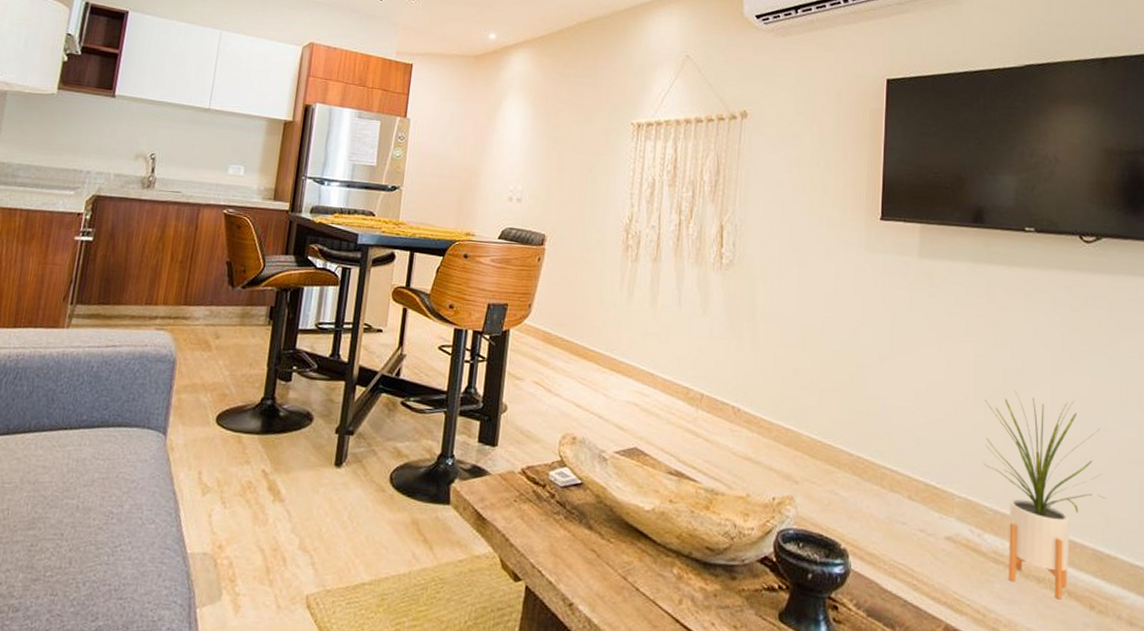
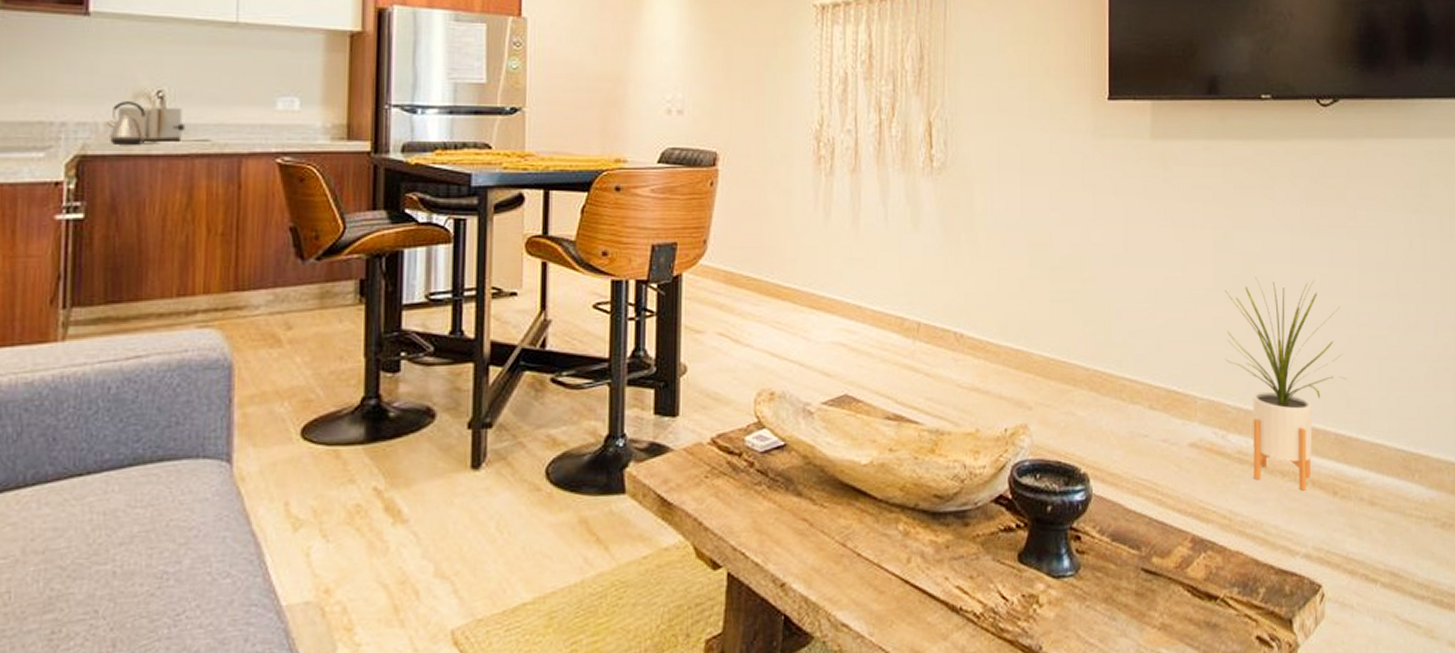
kettle: none [116,159,142,191] -> present [107,102,148,145]
toaster: none [123,163,167,193] -> present [116,107,186,143]

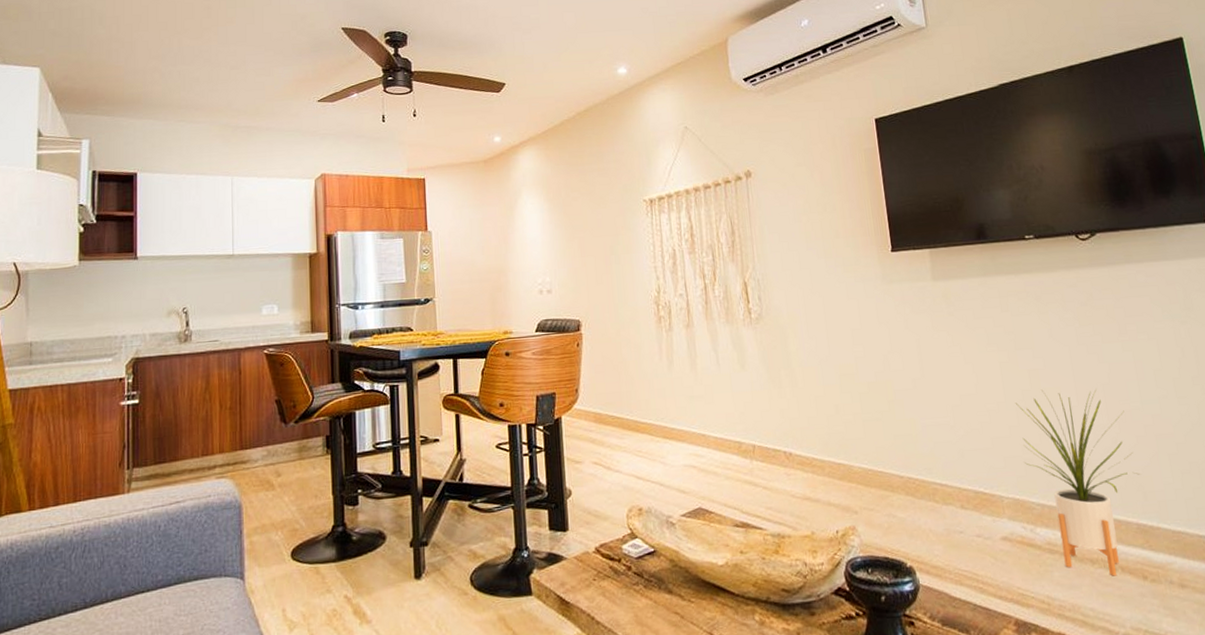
kettle: present [107,102,148,145] -> none [151,317,178,349]
toaster: present [116,107,186,143] -> none [157,318,203,346]

